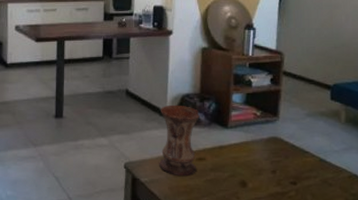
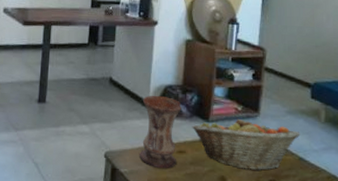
fruit basket: none [211,122,321,174] -> present [192,117,300,171]

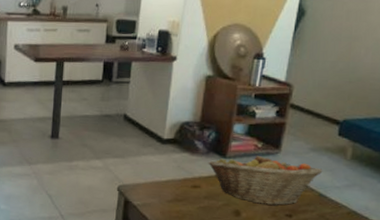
vase: present [139,95,182,169] -> none [153,131,198,203]

